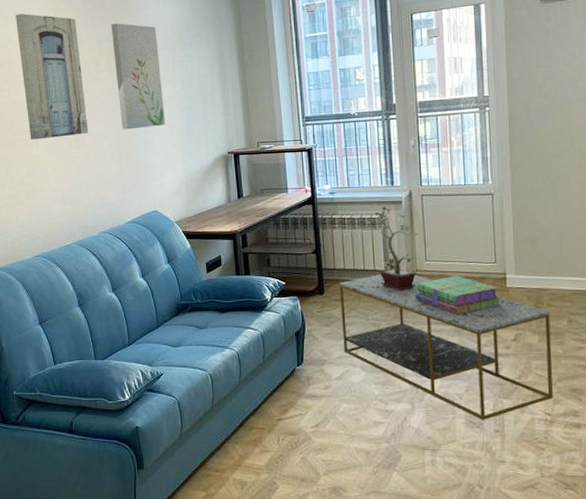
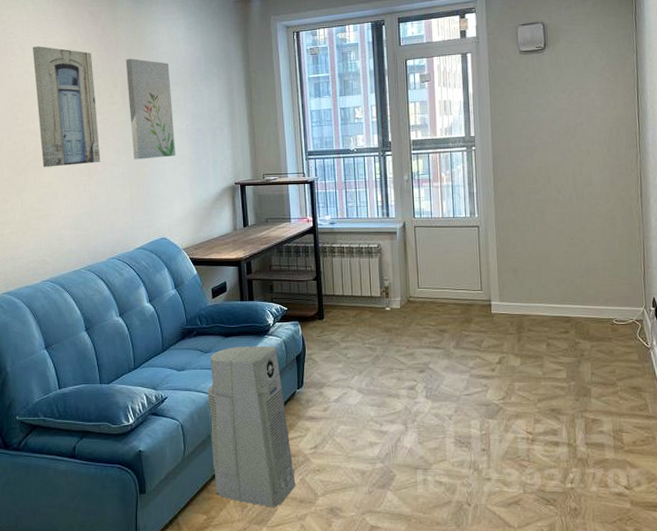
air purifier: none [204,322,297,486] -> present [208,346,296,507]
coffee table: present [339,274,553,420] -> none [338,300,534,440]
potted plant: present [368,206,419,291] -> none [365,236,412,317]
stack of books: present [414,276,501,315] -> none [408,302,487,339]

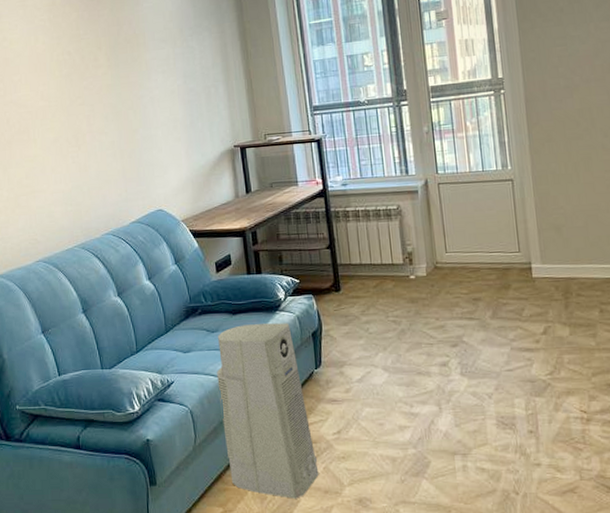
wall art: present [33,46,101,167] -> none [10,10,89,140]
wall art: present [125,59,176,160] -> none [108,16,169,127]

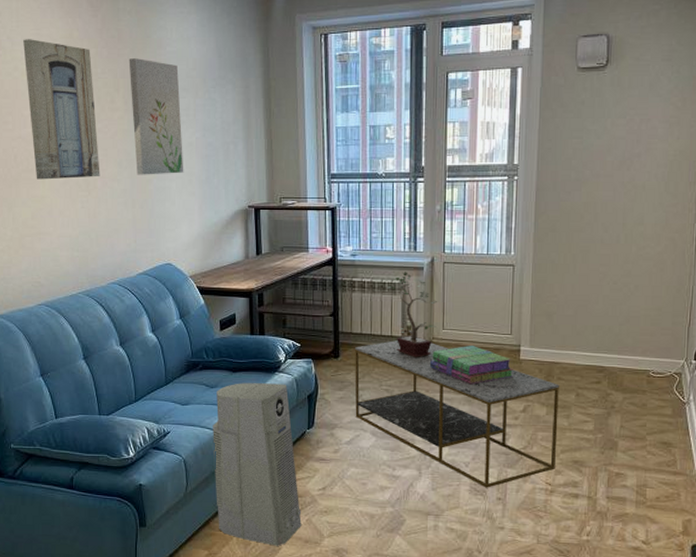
wall art: none [10,10,89,140] -> present [23,39,100,180]
wall art: none [108,16,169,127] -> present [128,58,184,175]
coffee table: none [356,267,588,421] -> present [355,340,559,488]
potted plant: none [383,196,439,285] -> present [388,272,437,358]
stack of books: none [436,267,528,309] -> present [429,346,513,385]

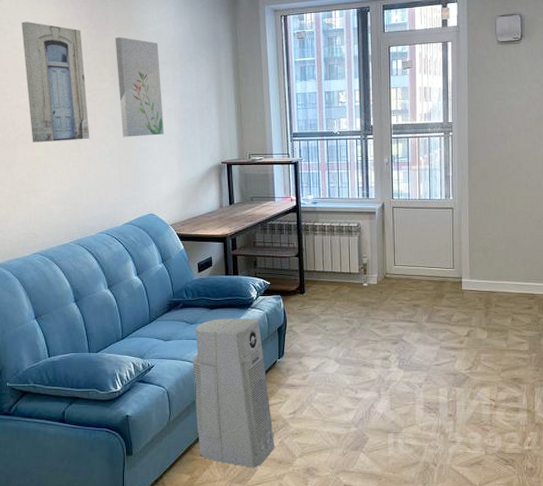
coffee table: present [355,340,559,488] -> none [318,277,498,406]
potted plant: present [388,272,437,358] -> none [345,216,389,292]
stack of books: present [429,346,513,385] -> none [384,279,457,314]

